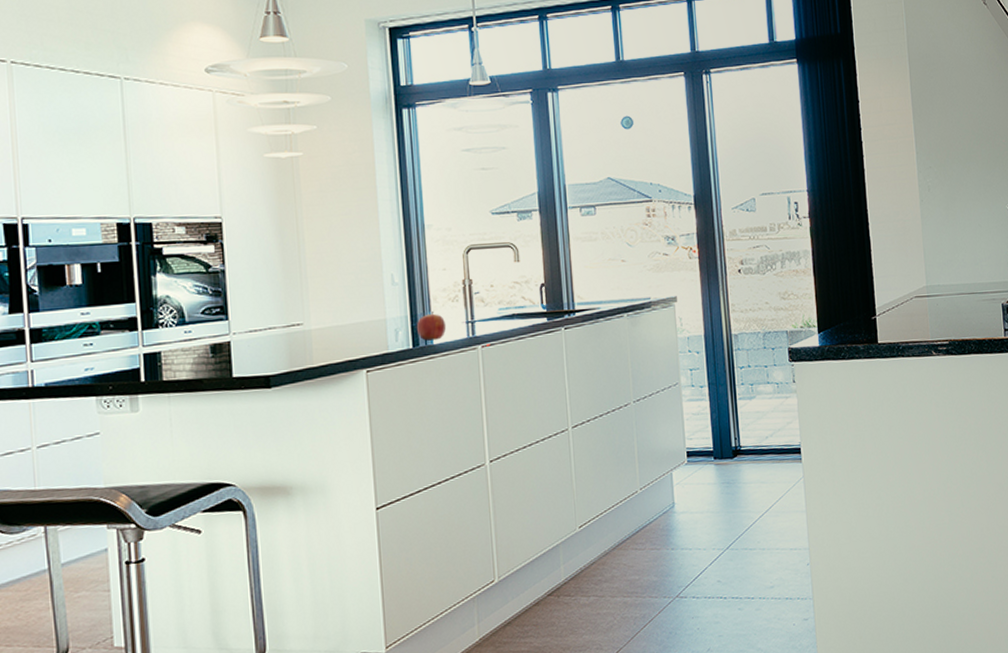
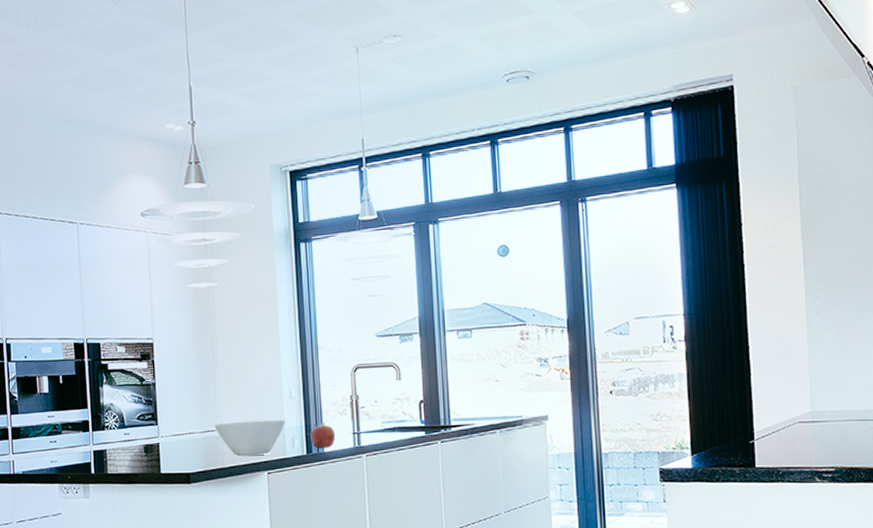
bowl: none [301,309,387,354] -> present [214,419,285,457]

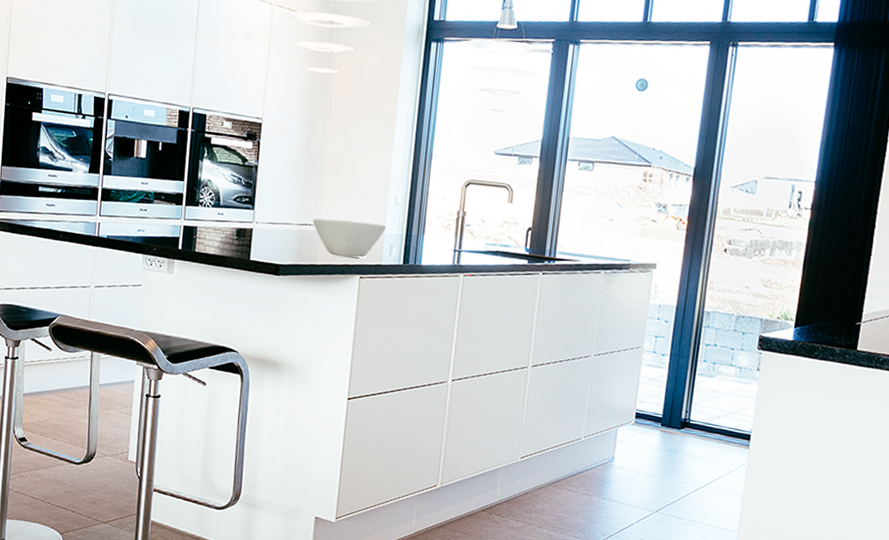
fruit: present [310,422,336,449] -> none [409,234,436,262]

